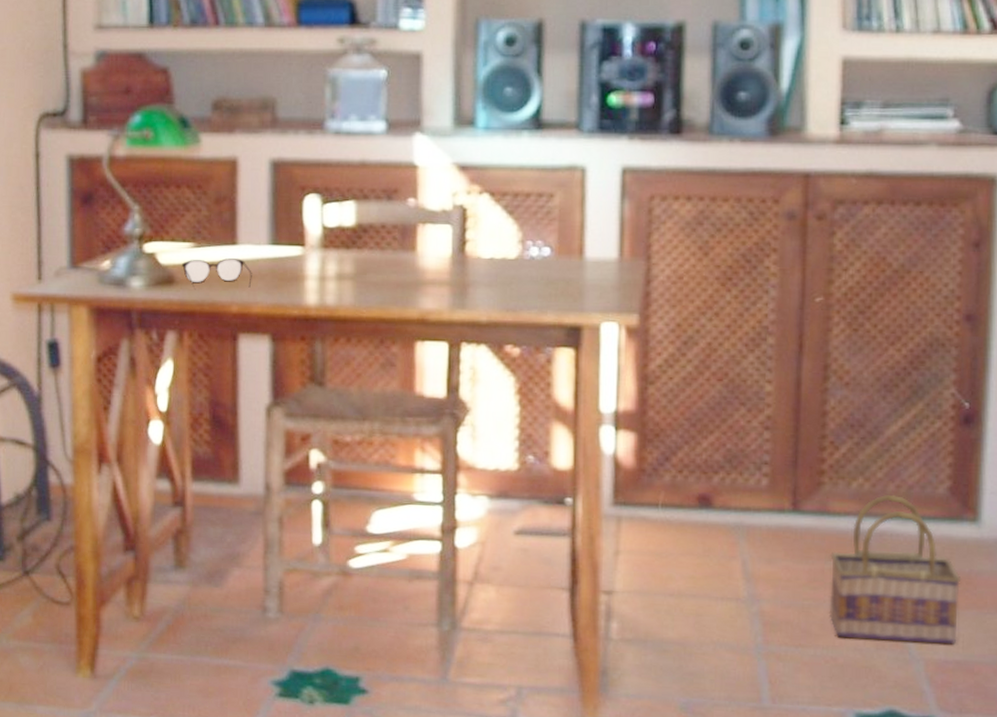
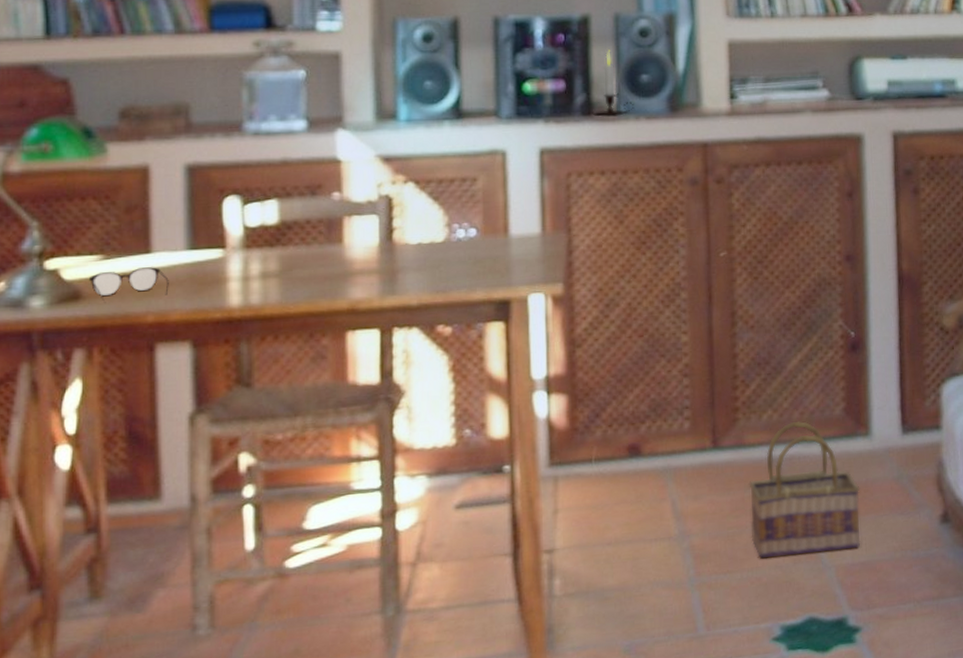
candle: none [684,62,729,137] -> present [594,49,634,117]

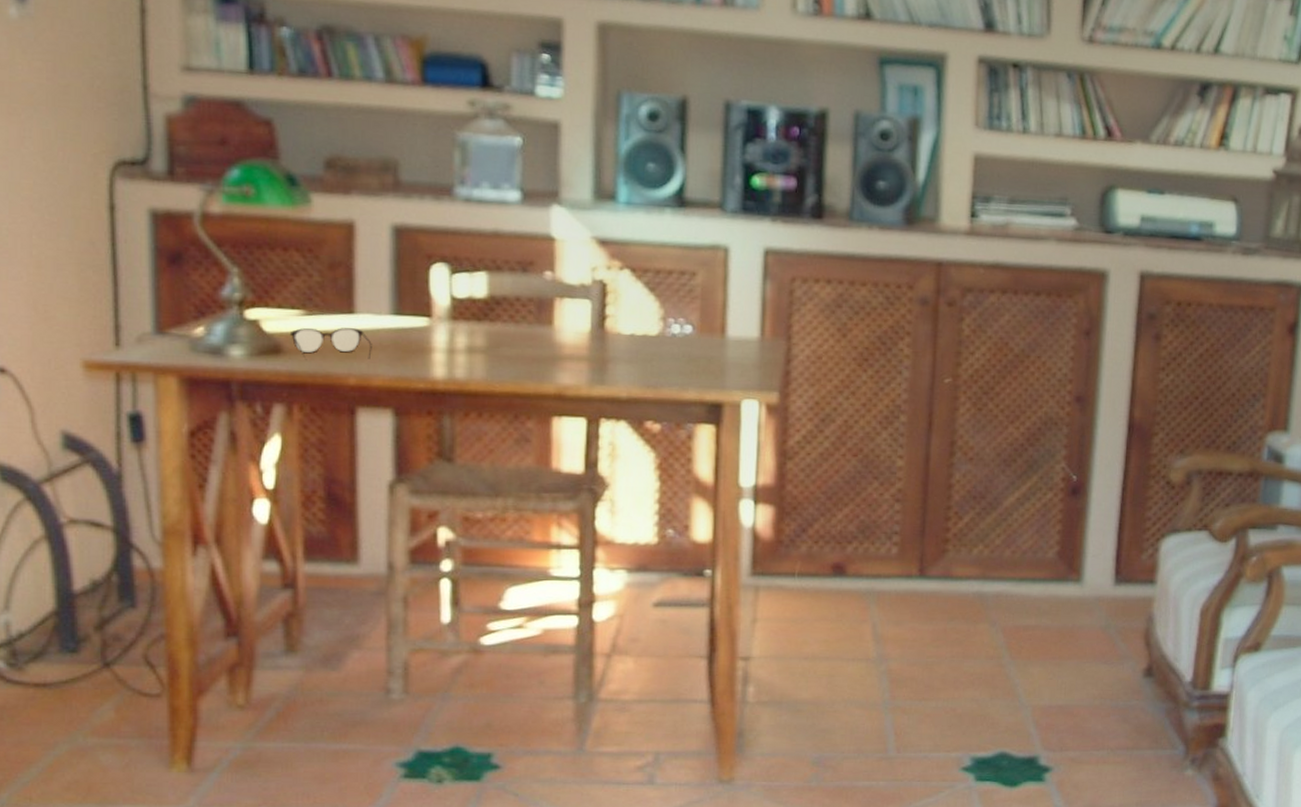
candle: present [594,49,634,117] -> none [825,149,868,223]
basket: present [749,421,861,559] -> none [949,559,1066,691]

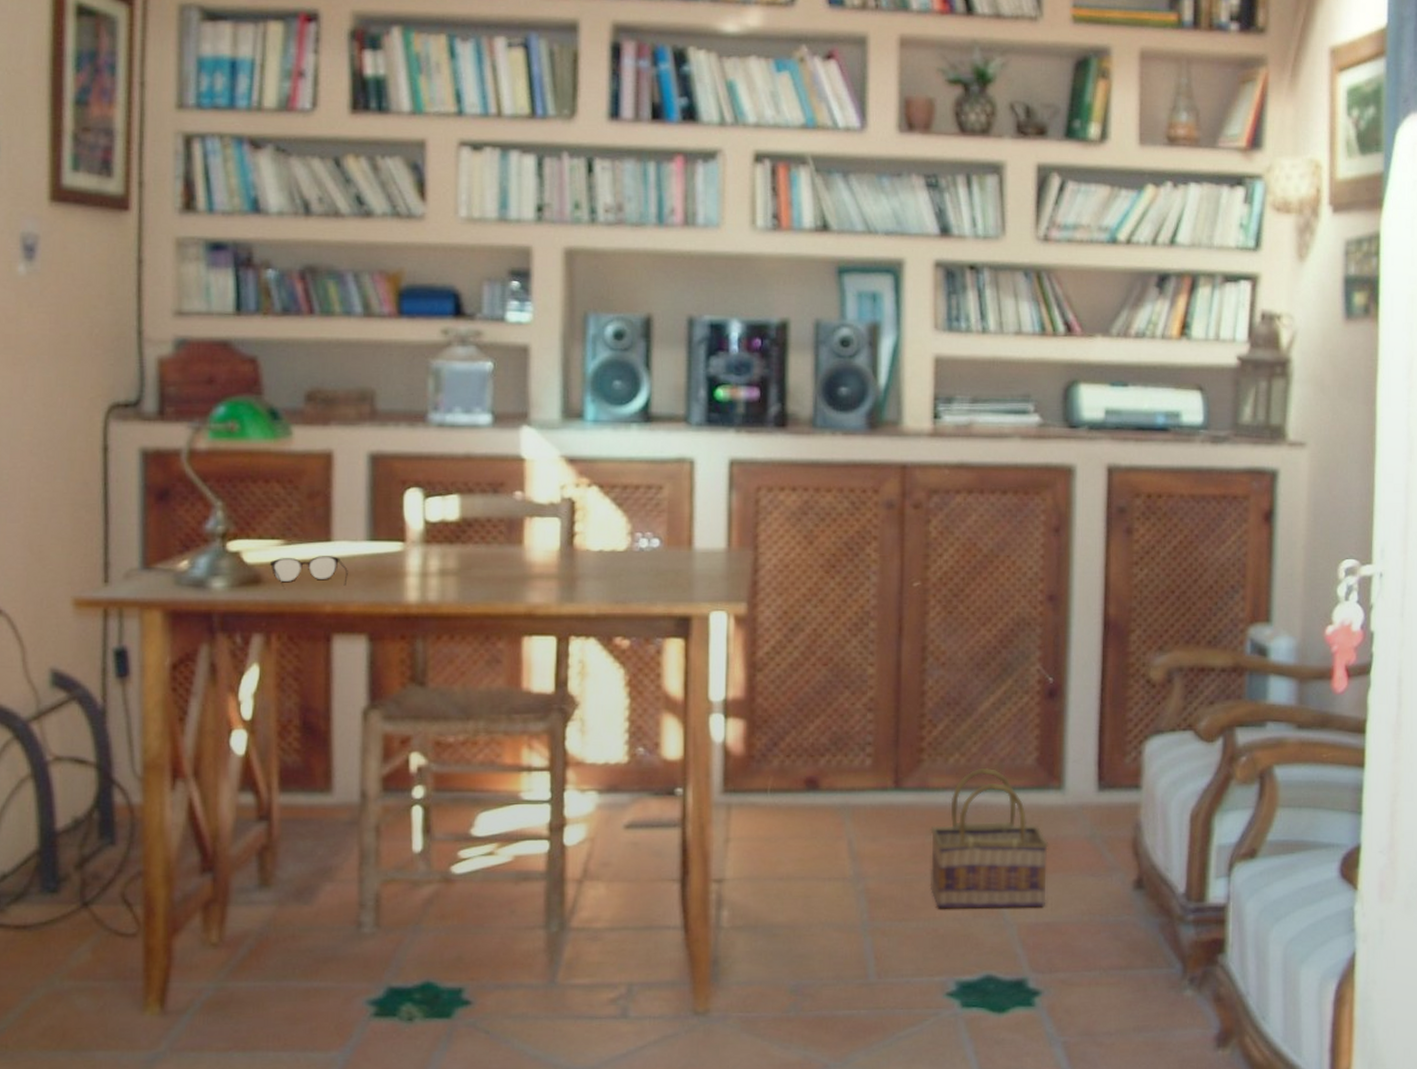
basket: none [949,559,1066,691] -> present [929,767,1049,909]

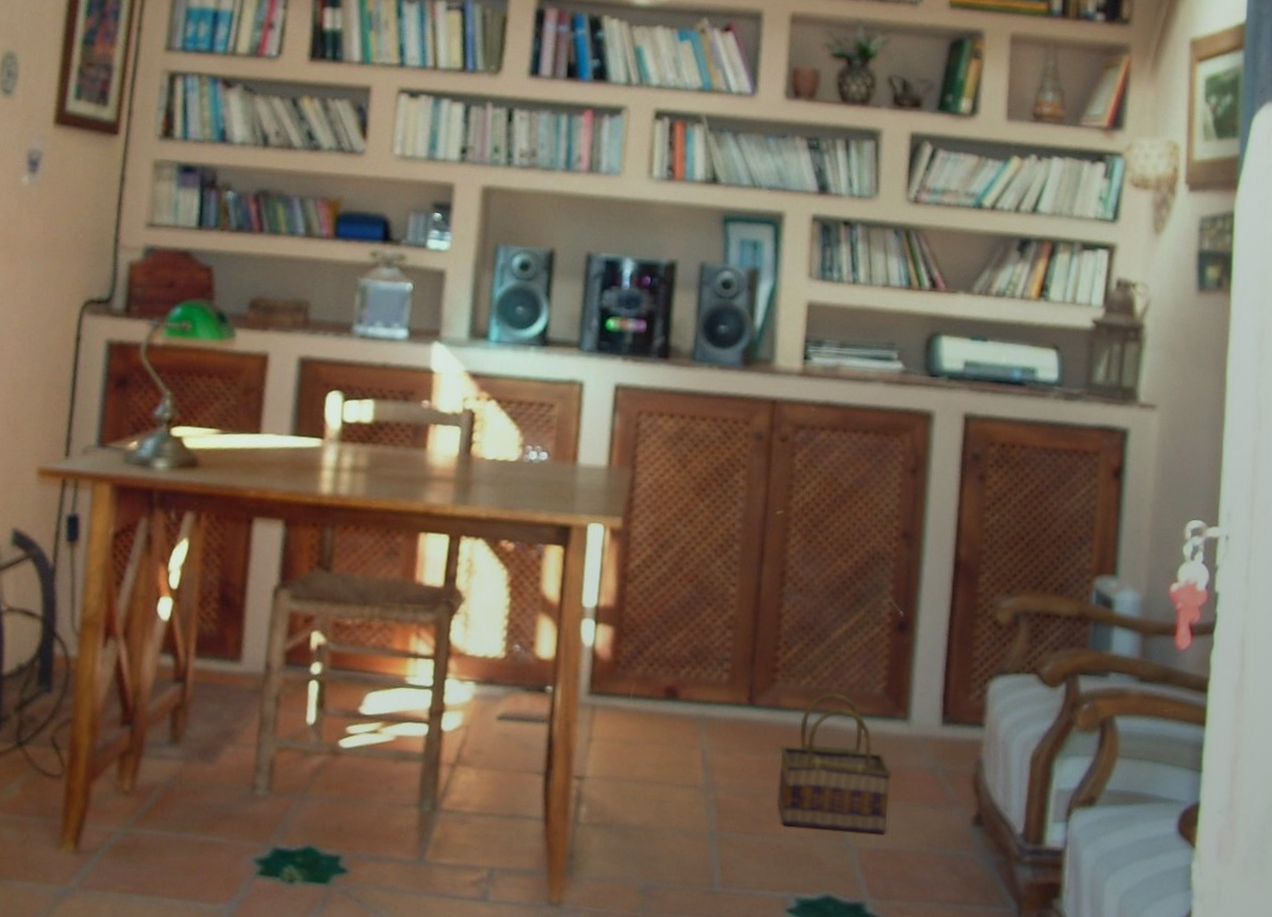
spectacles: present [269,556,348,589] -> none [205,445,272,475]

